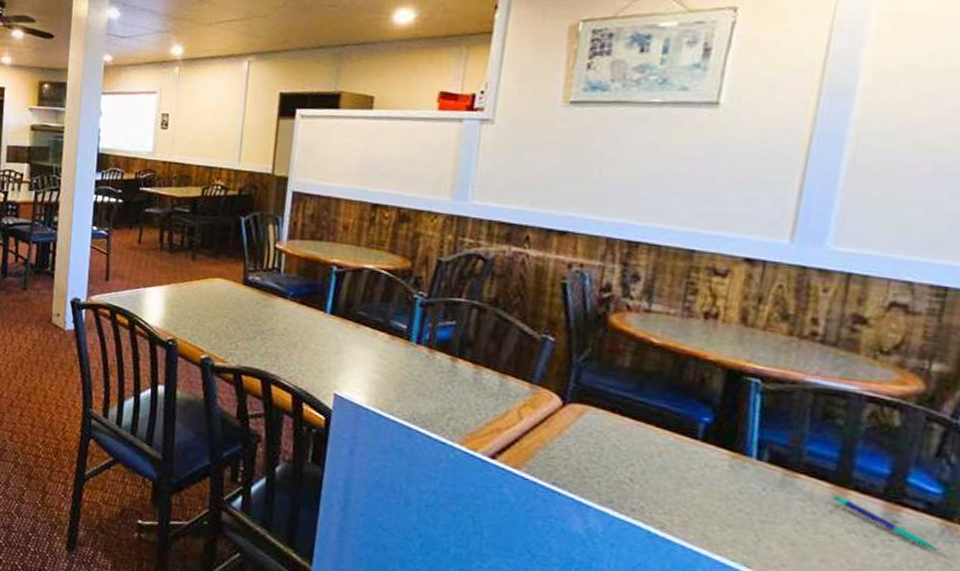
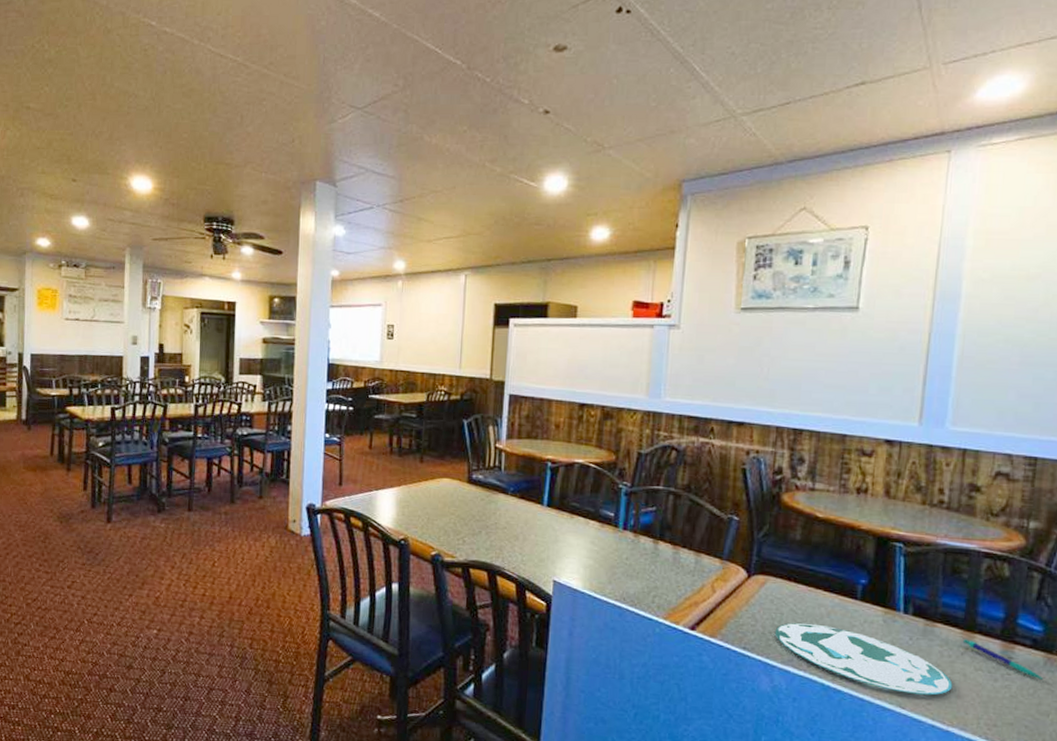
plate: none [592,459,816,557] -> present [774,622,953,696]

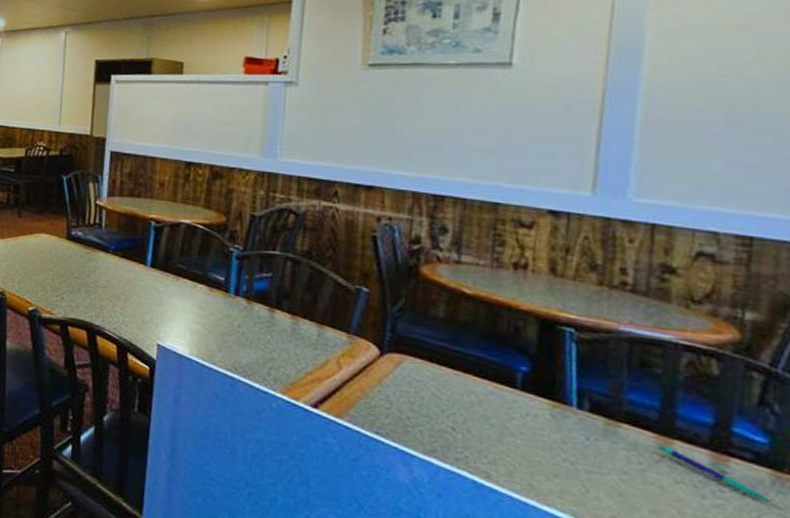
plate: present [774,622,953,696] -> none [413,408,645,508]

